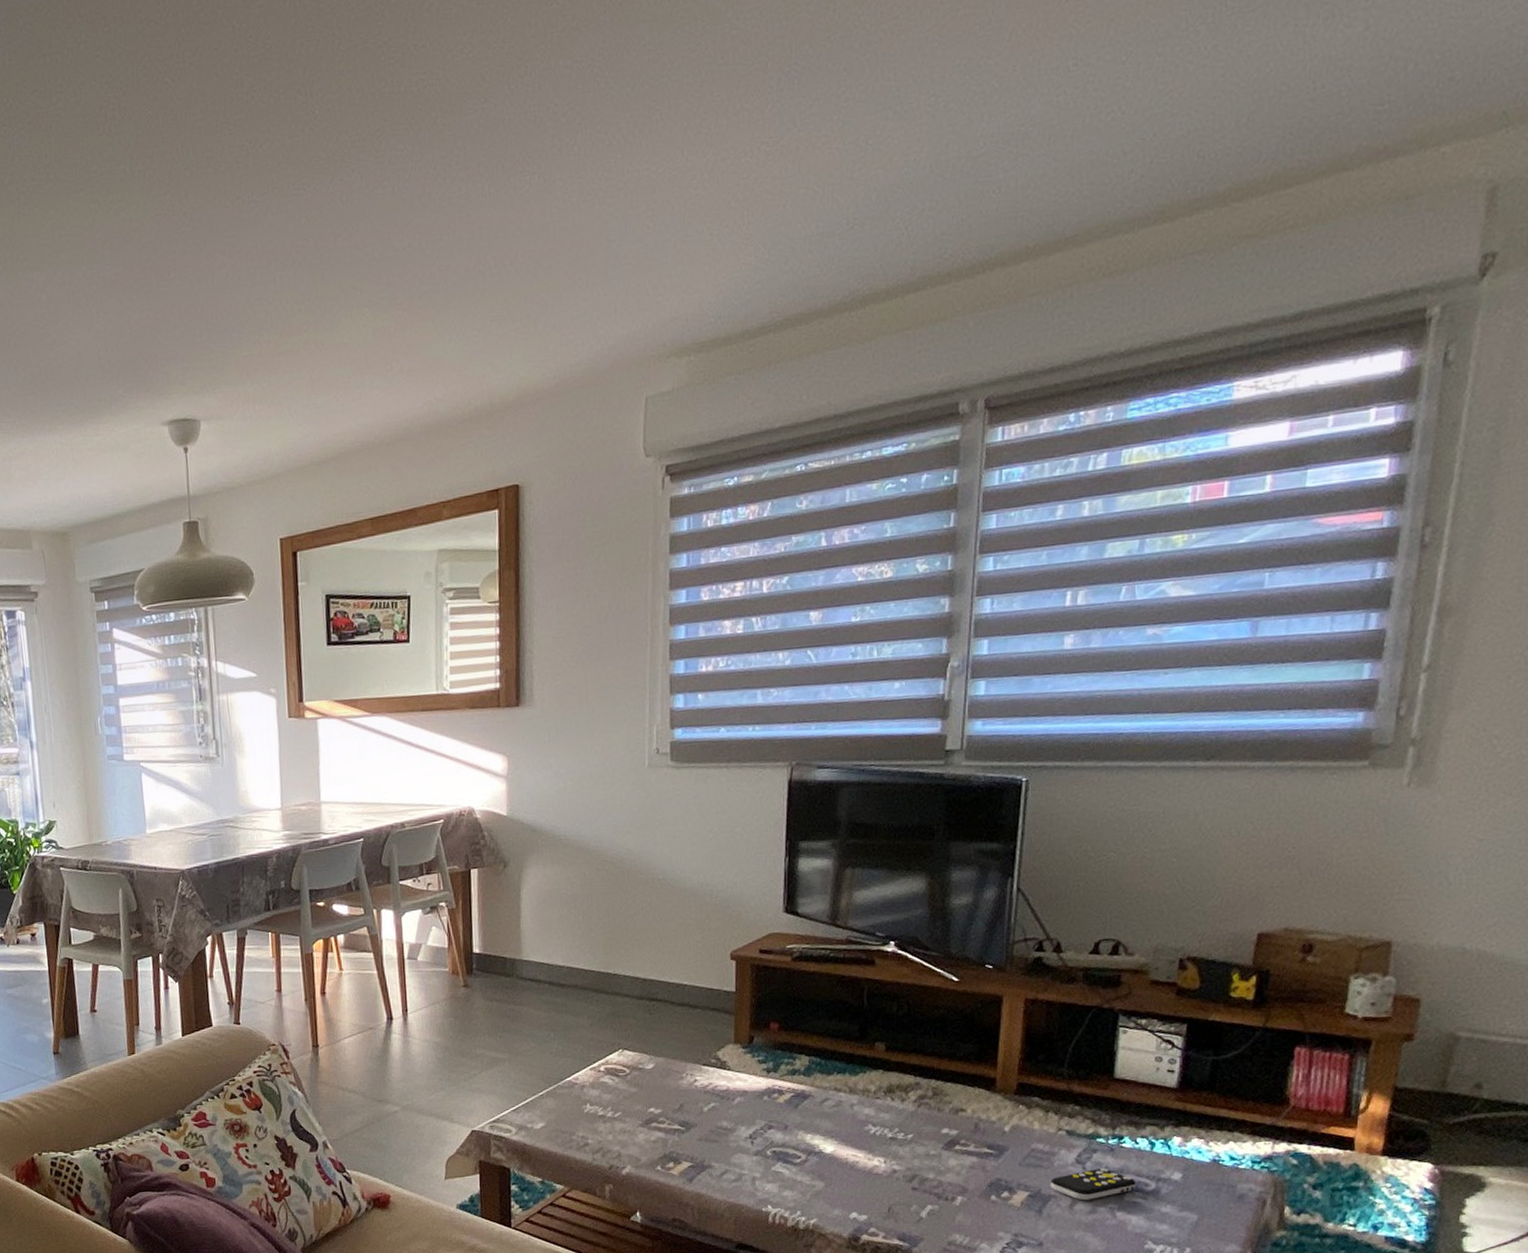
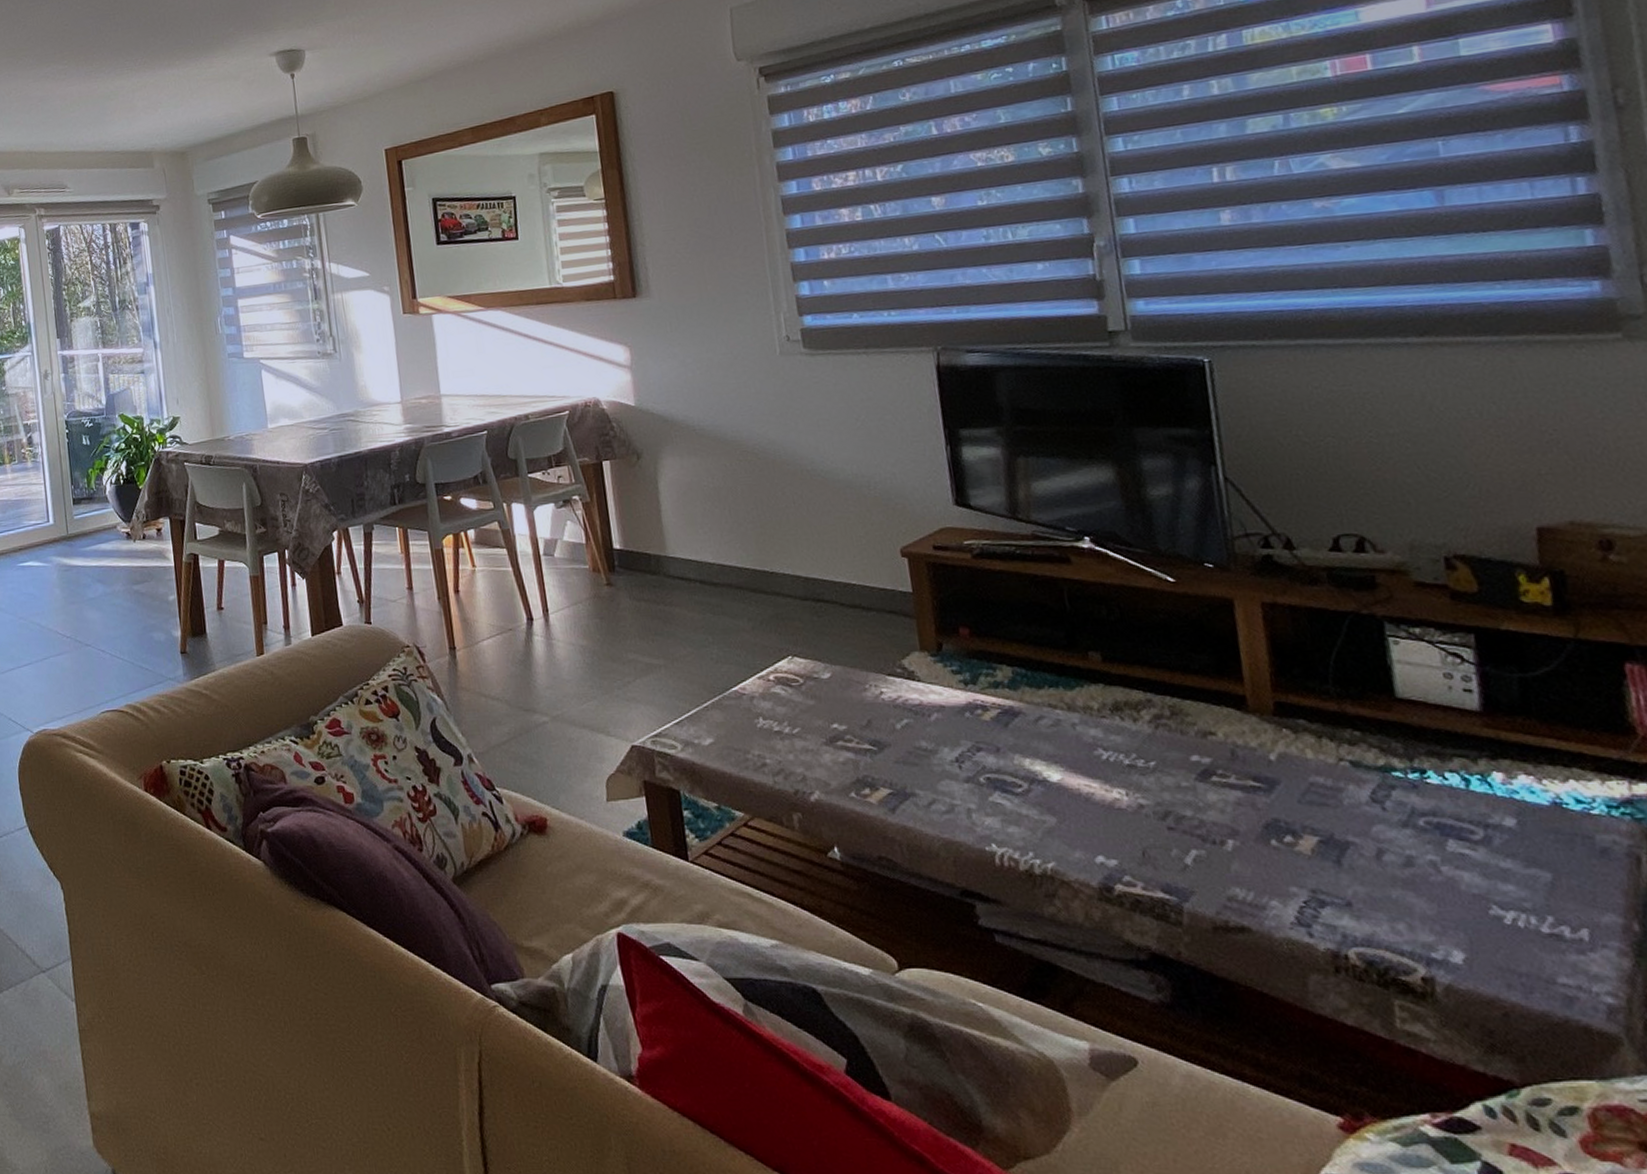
remote control: present [1050,1168,1136,1201] -> none [1343,809,1458,850]

